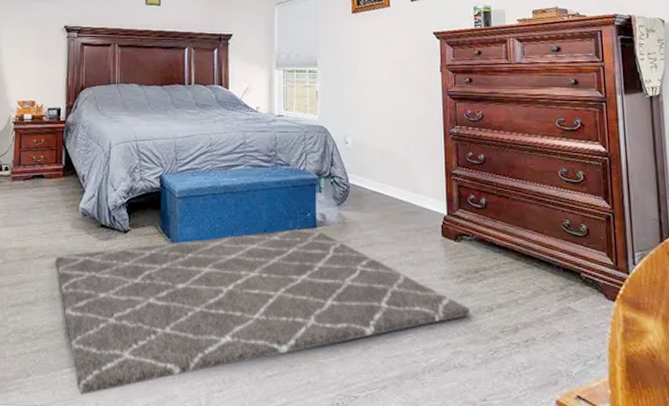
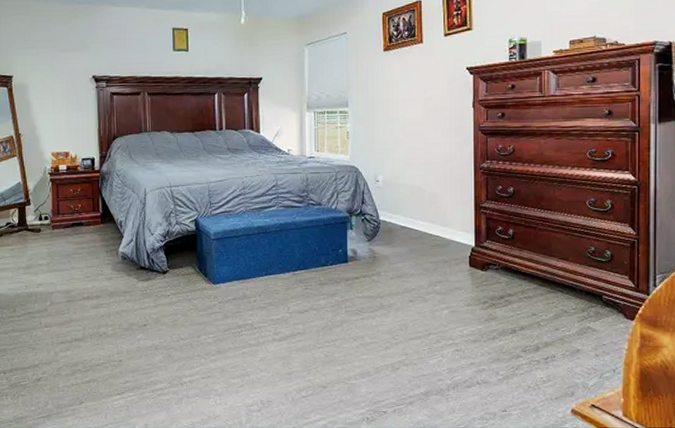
rug: present [56,227,471,395] -> none [99,262,495,417]

